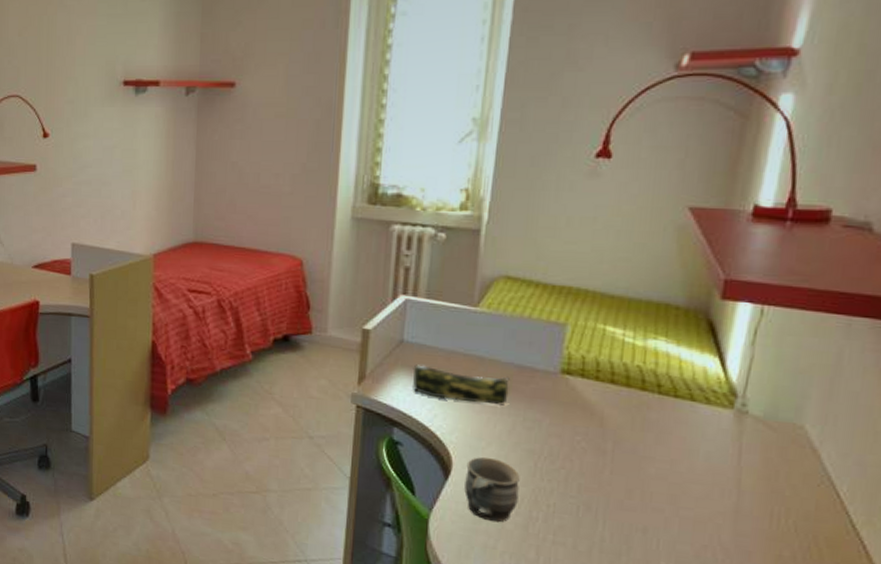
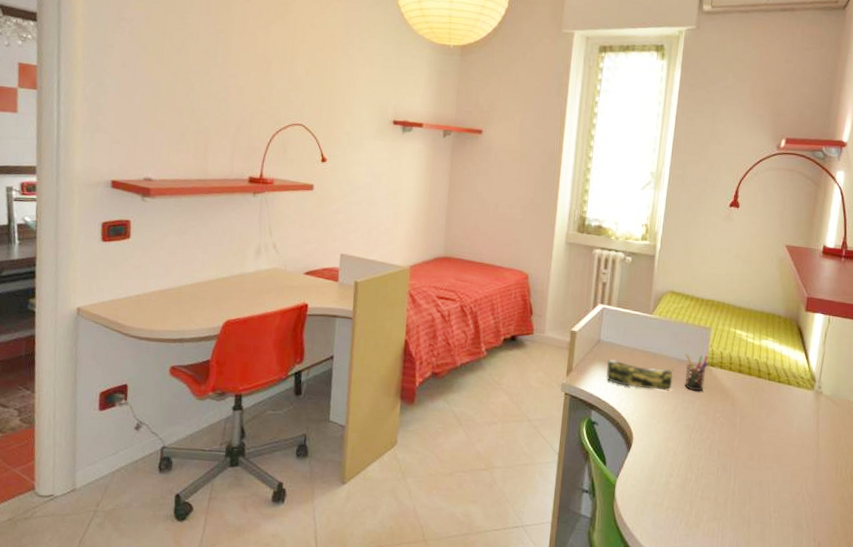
mug: present [464,457,520,523] -> none [641,432,680,484]
pen holder: none [526,357,563,407] -> present [684,353,709,392]

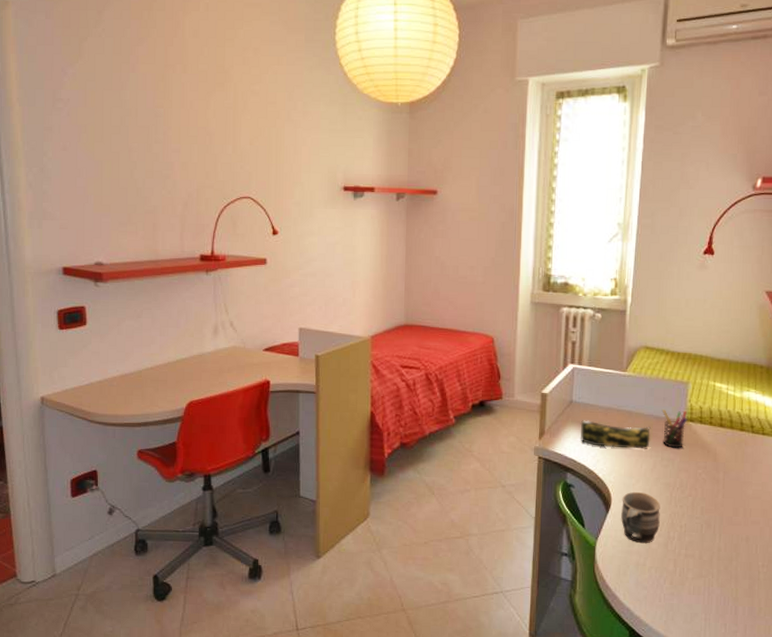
mug: none [641,432,680,484] -> present [621,492,660,544]

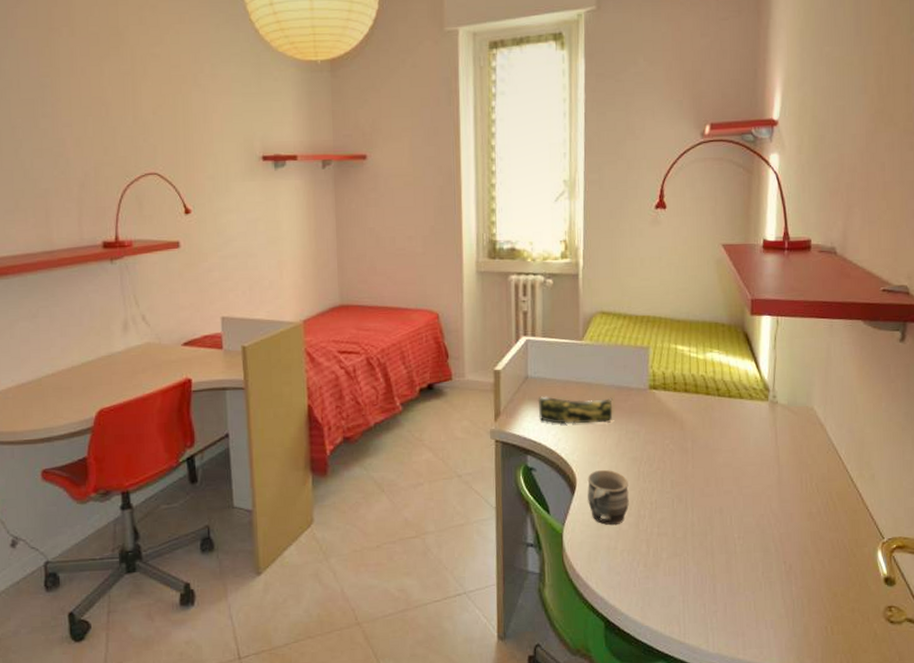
pen holder: present [662,409,688,448] -> none [623,377,651,419]

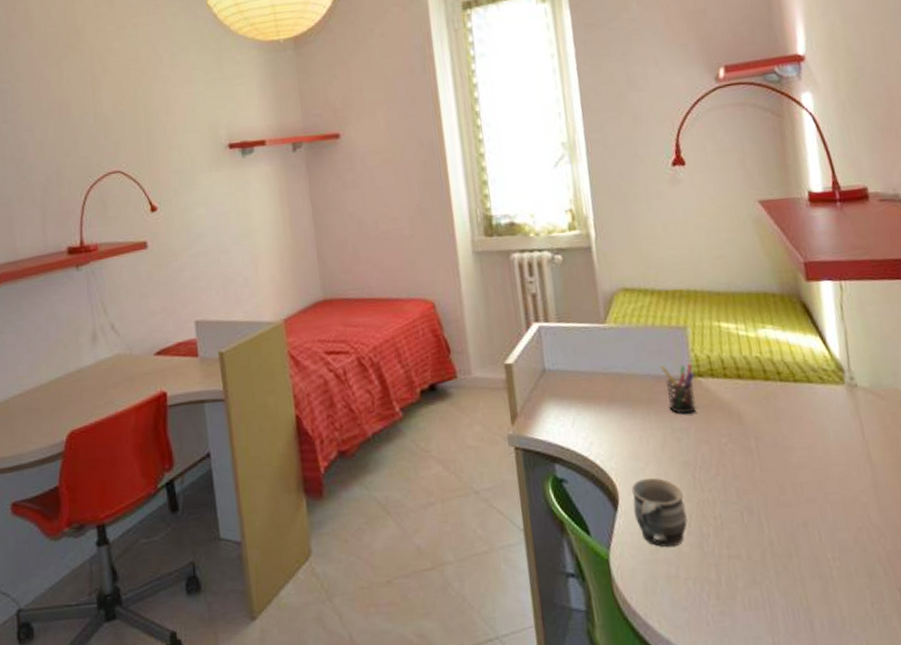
pencil case: present [538,396,614,424] -> none [560,389,653,424]
pen holder: none [623,377,651,419] -> present [659,363,696,415]

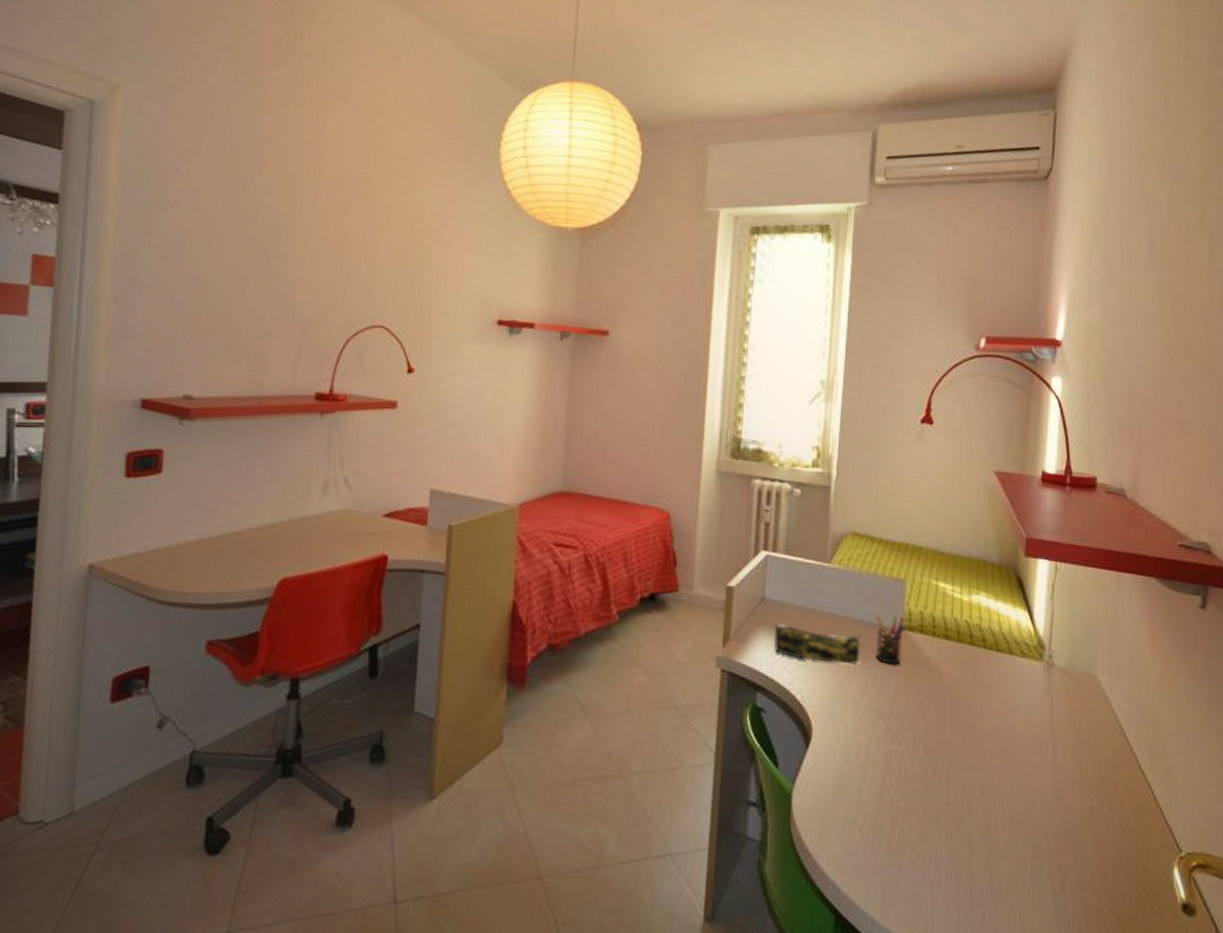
pencil case: none [560,389,653,424] -> present [774,623,862,665]
mug: present [631,478,688,548] -> none [824,721,874,793]

